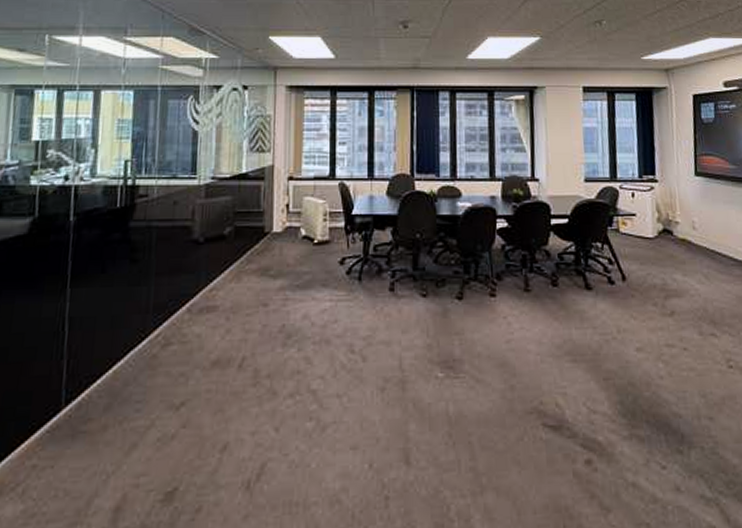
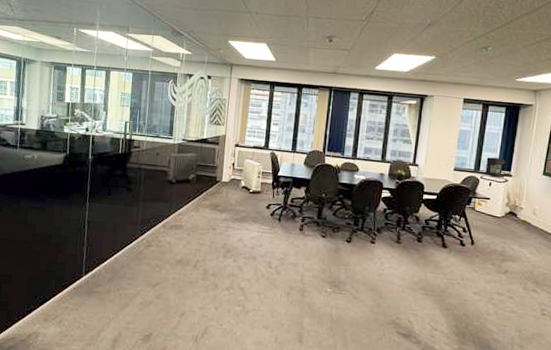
coffee maker: none [623,159,649,184] -> present [485,157,506,178]

